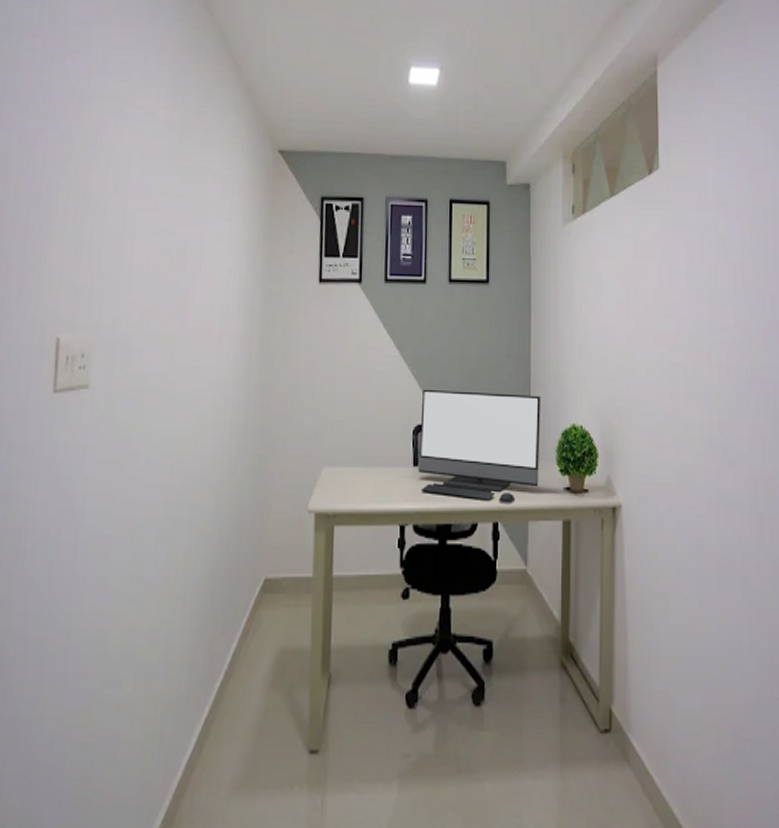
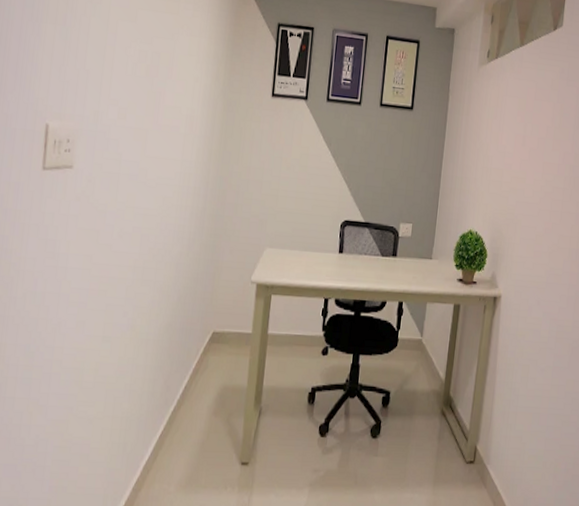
monitor: present [418,389,541,503] -> none [342,192,446,288]

